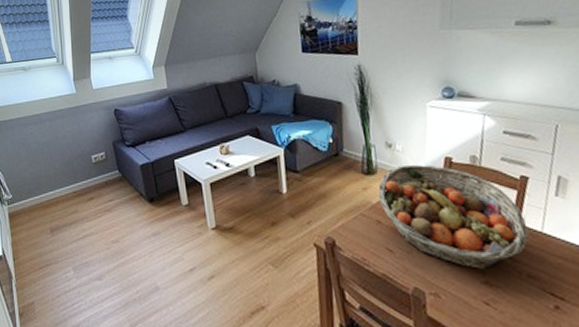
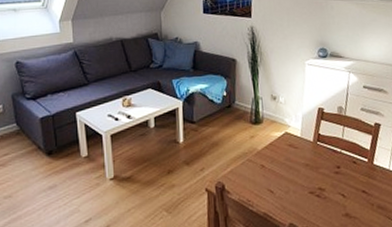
fruit basket: present [377,165,529,269] -> none [263,115,380,204]

